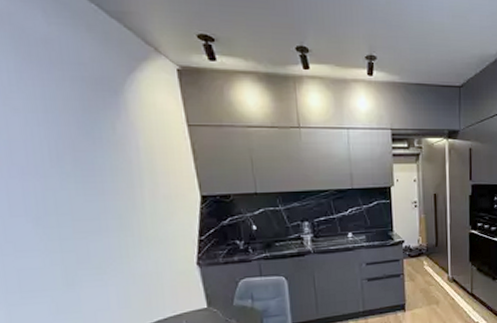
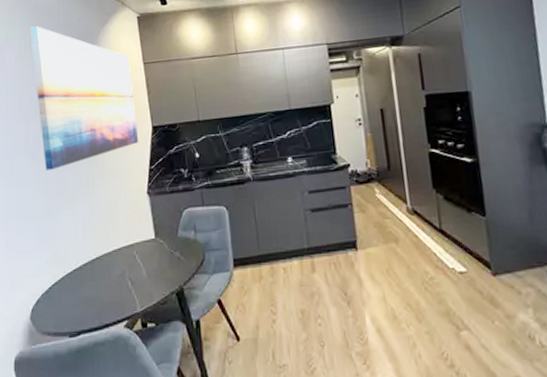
wall art: none [15,58,185,238] -> present [30,26,139,170]

